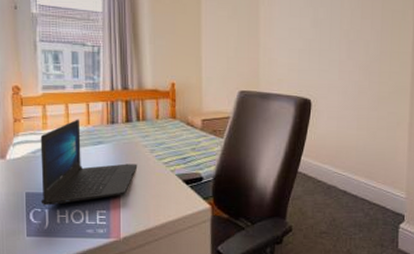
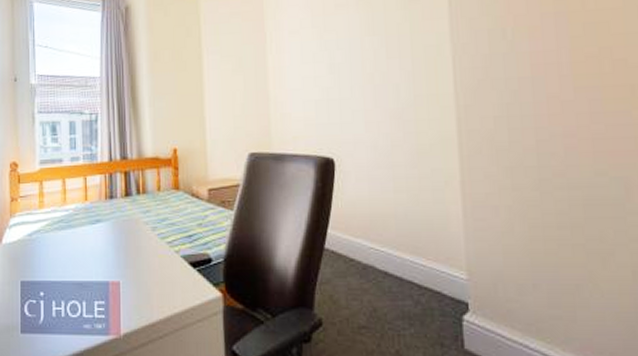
laptop: present [40,119,138,206] -> none [36,195,139,296]

